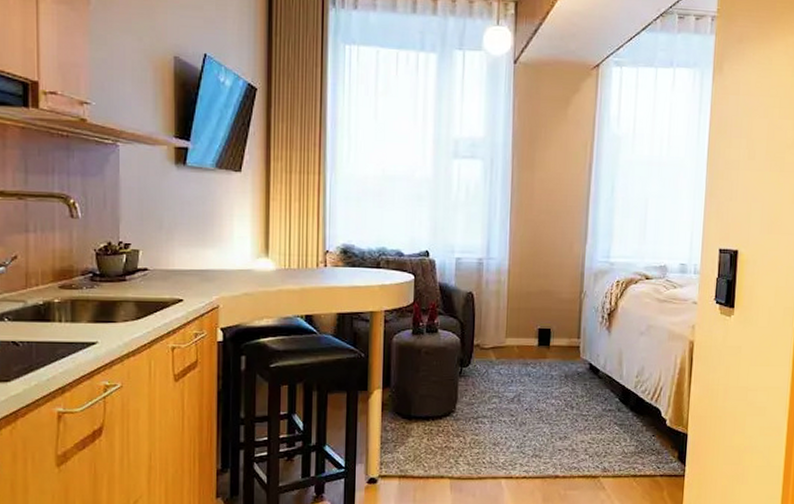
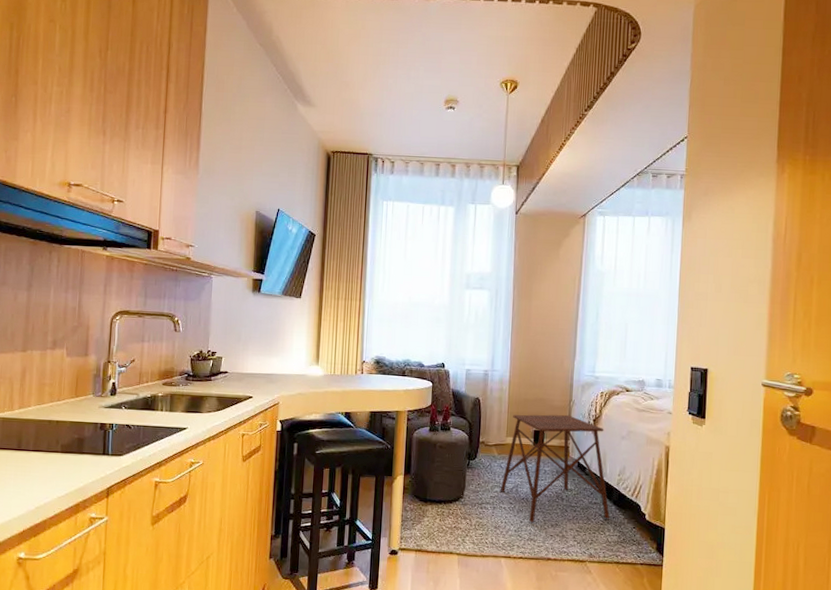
side table: none [499,309,626,437] -> present [500,414,610,523]

